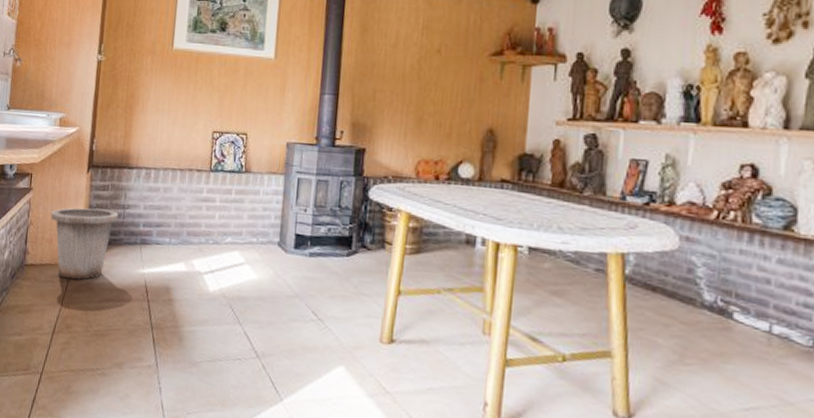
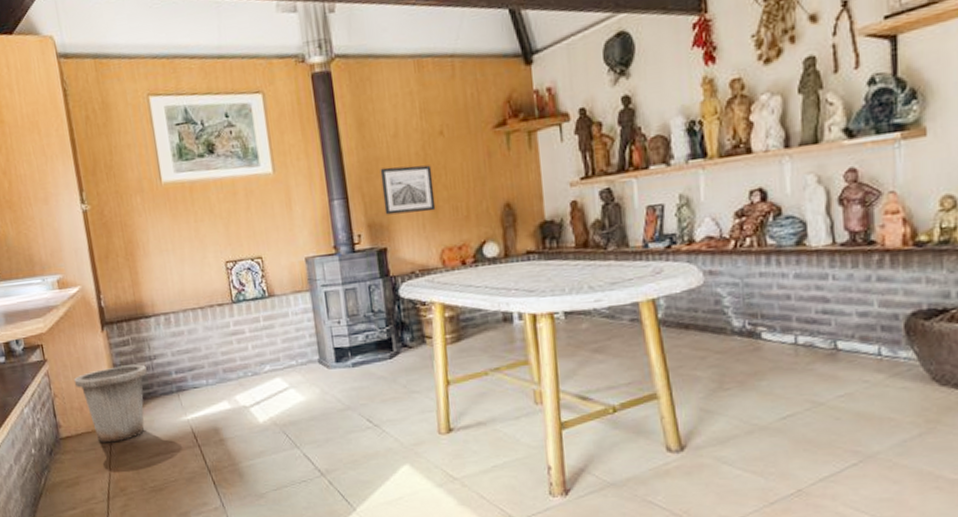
wall art: none [370,73,424,123] -> present [380,165,436,215]

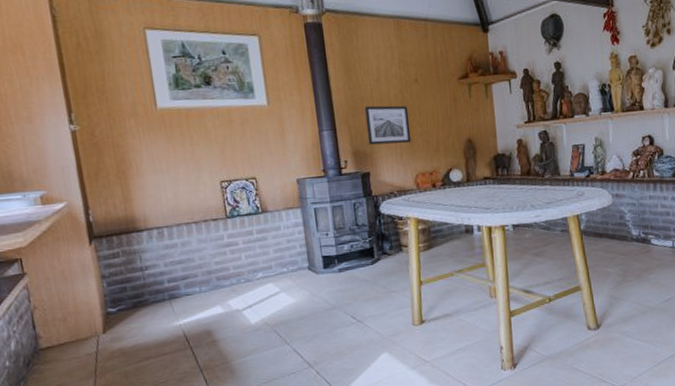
trash can: present [73,364,147,443] -> none [56,275,138,351]

